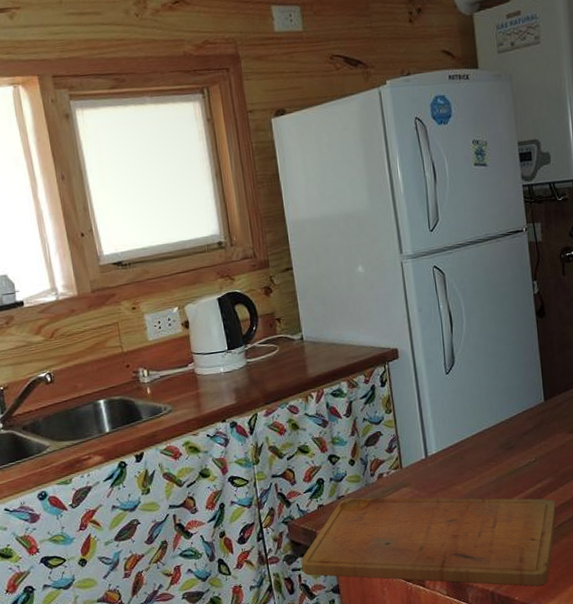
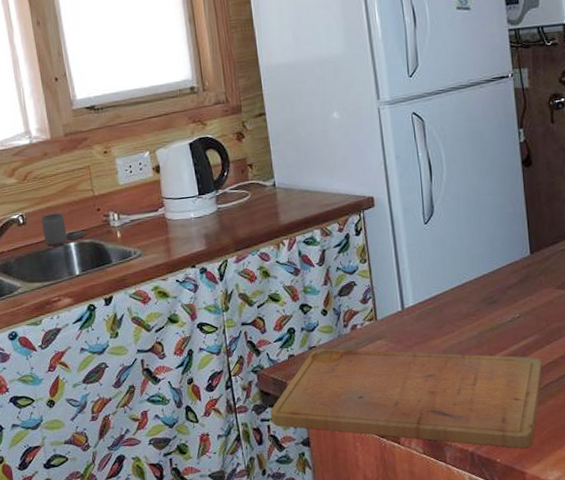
jar: none [70,370,115,404] -> present [41,212,86,247]

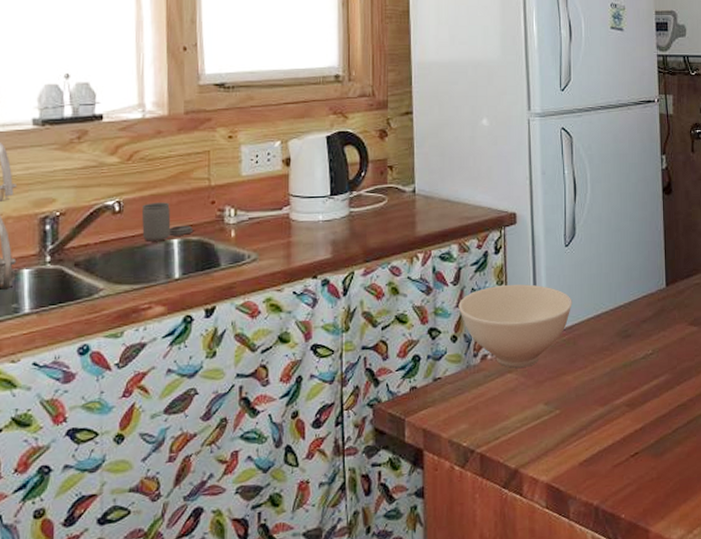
cutting board: present [270,348,543,449] -> none [383,380,672,502]
bowl: none [325,260,436,336] -> present [458,284,572,368]

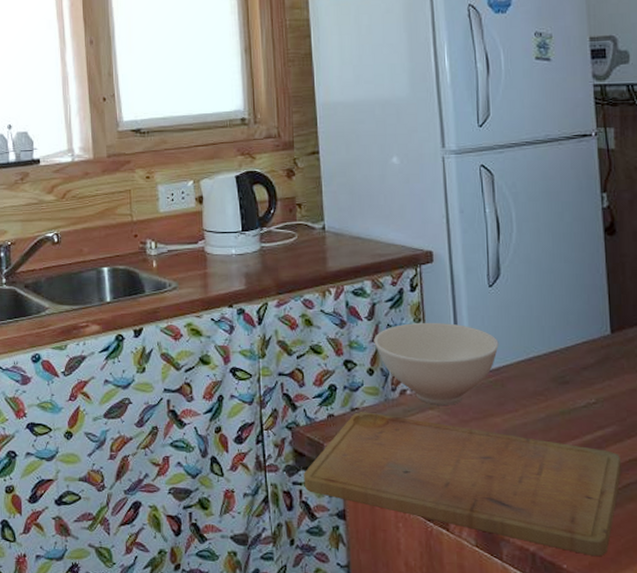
jar: present [142,202,194,242] -> none [76,235,120,269]
cutting board: none [383,380,672,502] -> present [303,412,622,556]

